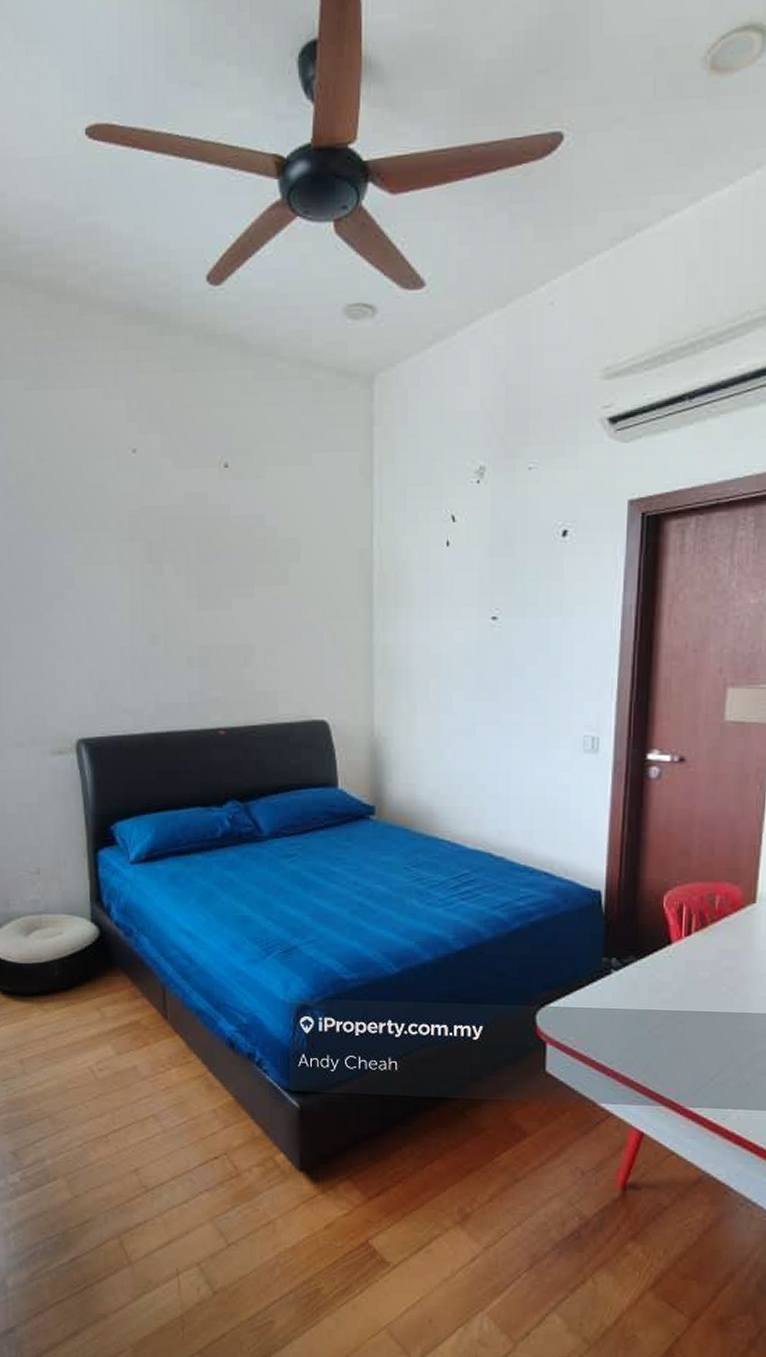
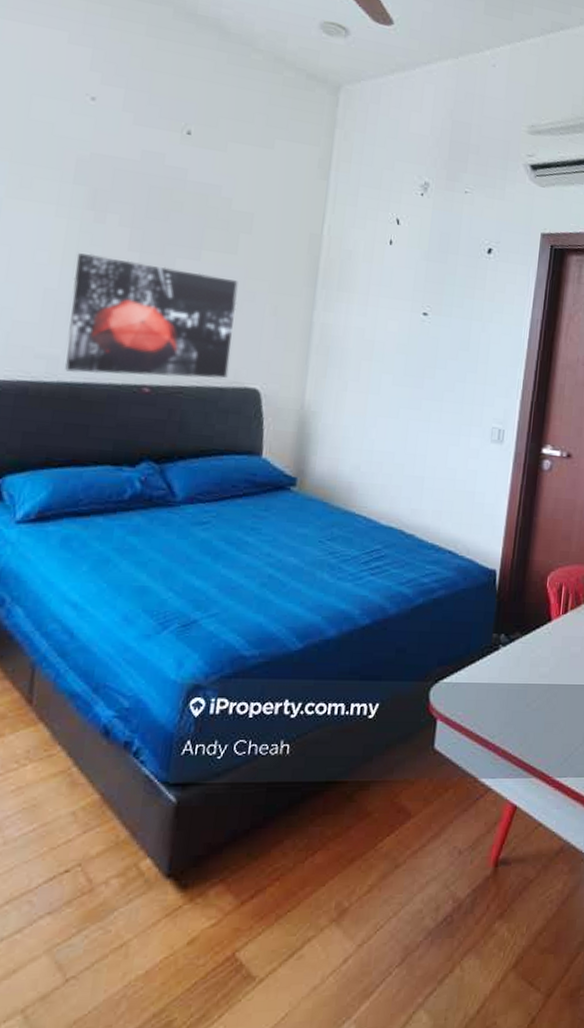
wall art: none [143,607,295,722] -> present [65,253,238,379]

